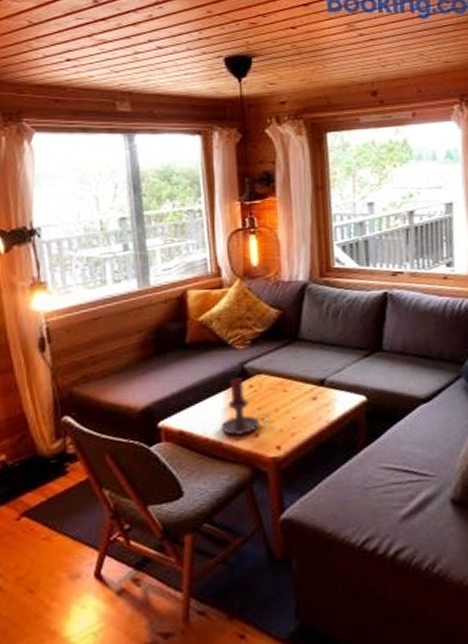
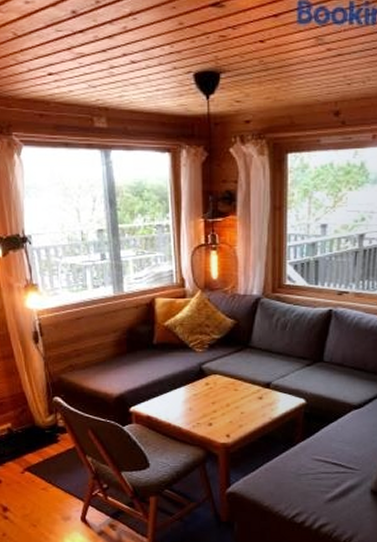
candle holder: present [220,376,271,437] -> none [181,374,223,424]

